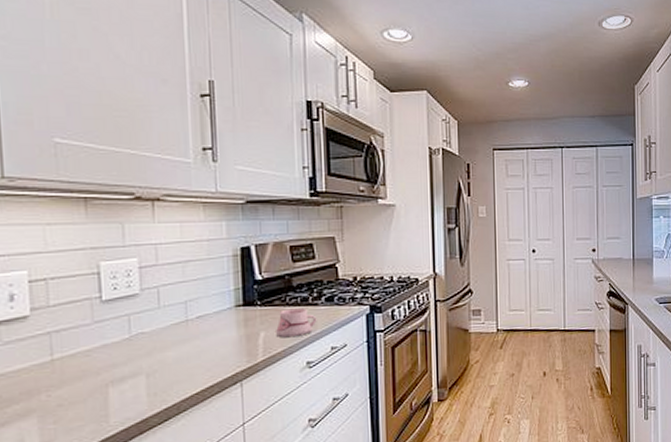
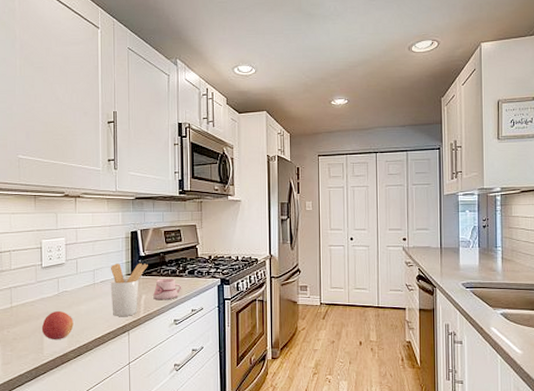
apple: none [104,360,157,402] -> present [41,310,74,339]
utensil holder: none [210,289,268,363] -> present [110,263,148,316]

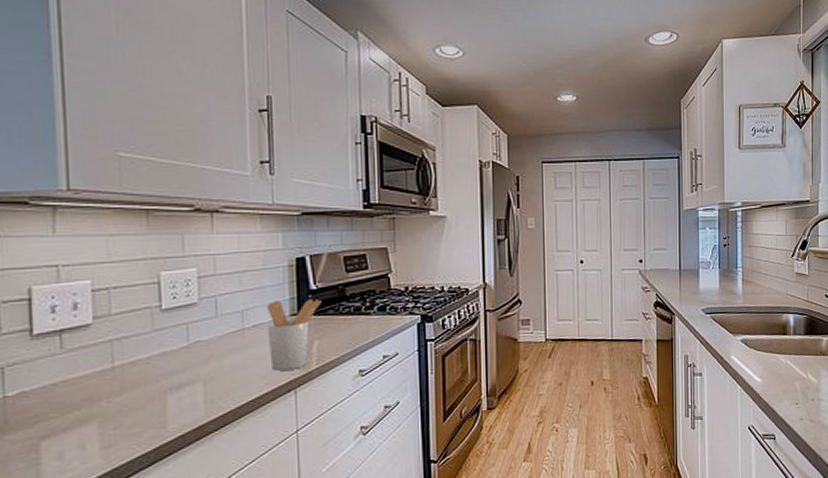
apple: present [41,310,74,339] -> none [162,368,213,408]
mug: present [153,278,182,301] -> none [329,317,370,347]

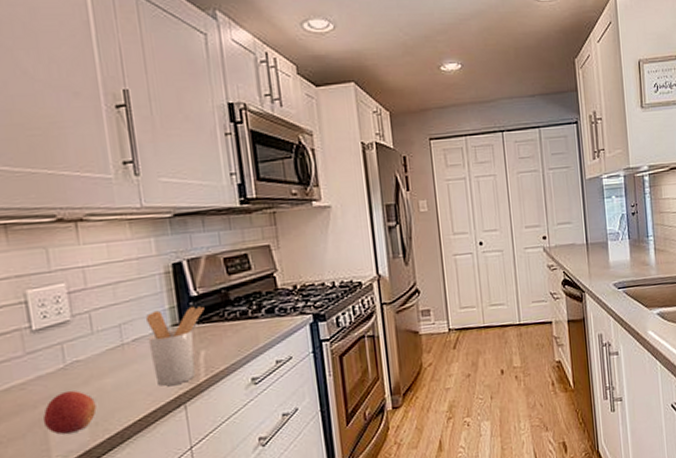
apple: none [162,368,213,408] -> present [42,390,97,435]

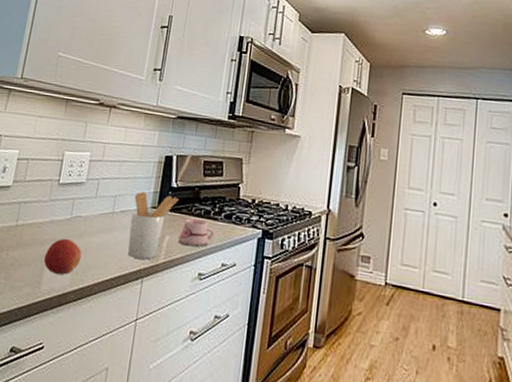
mug: none [216,322,259,355] -> present [178,218,215,247]

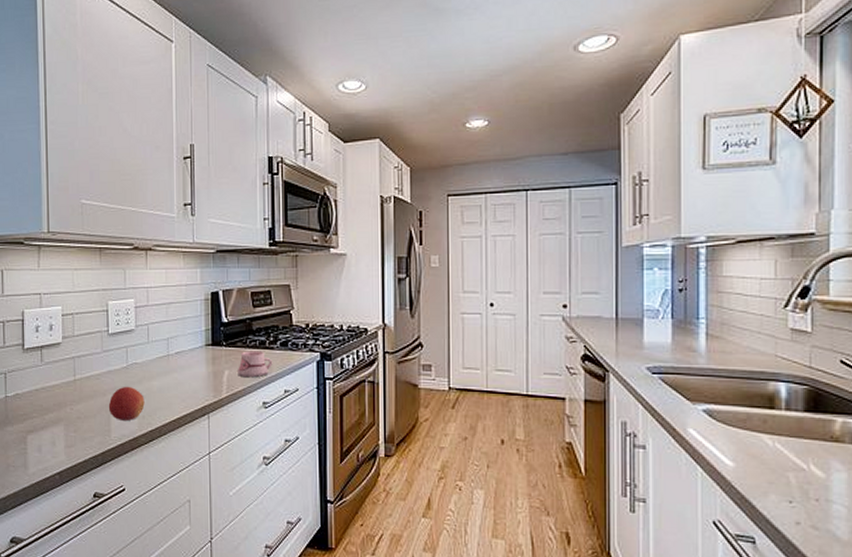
utensil holder: present [128,191,179,259] -> none [186,330,232,396]

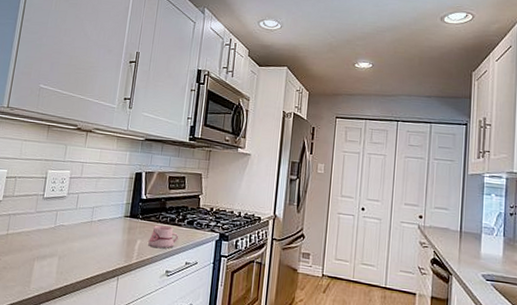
apple: present [108,386,145,420] -> none [32,244,65,275]

